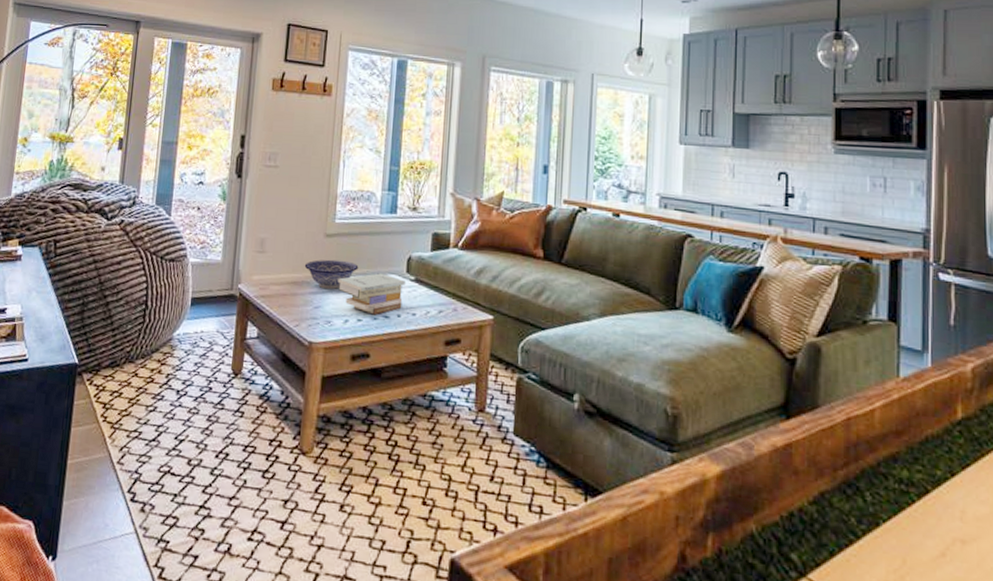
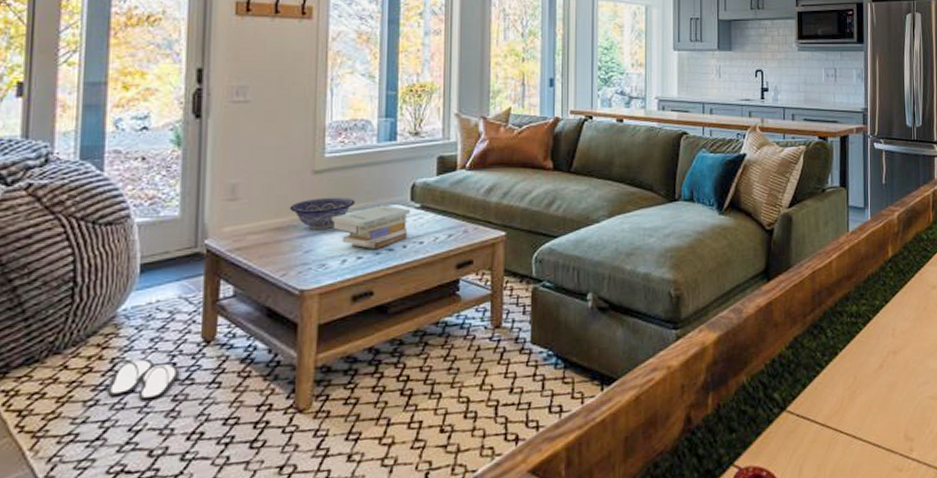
slippers: none [163,379,213,417] -> present [108,360,179,401]

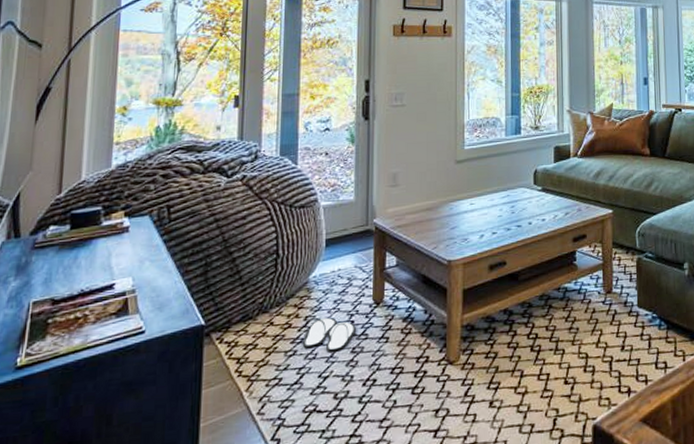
decorative bowl: present [289,196,356,231] -> none [438,182,490,211]
books: present [331,205,411,250] -> none [471,188,535,227]

